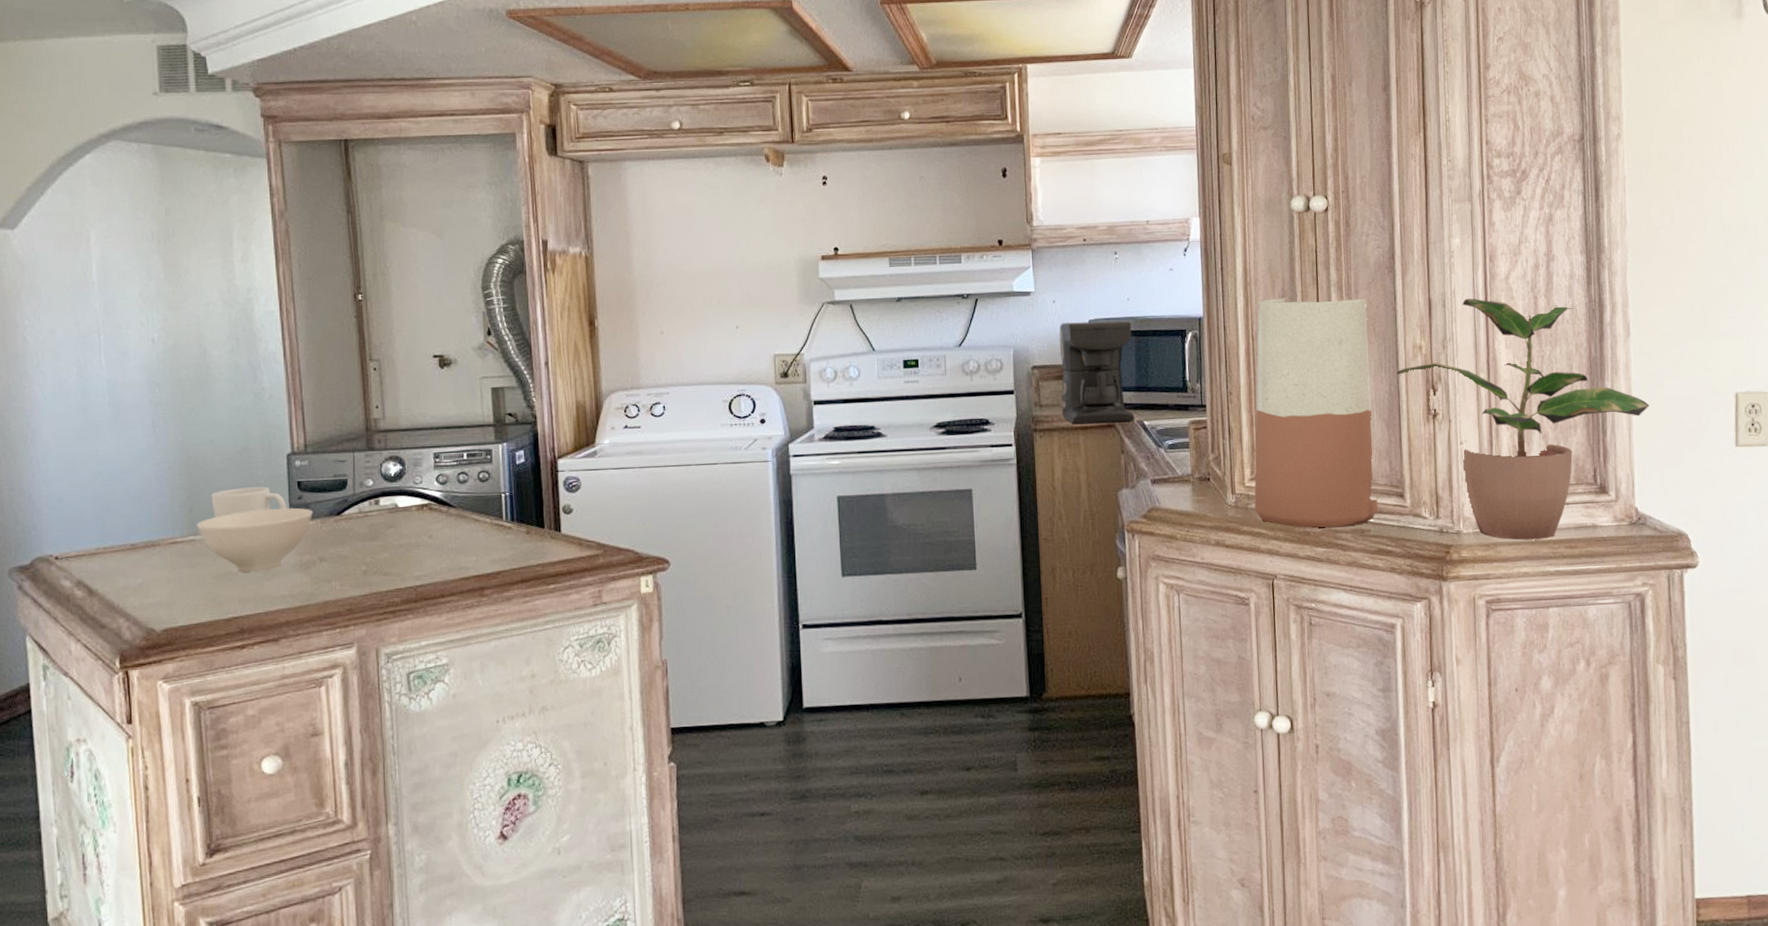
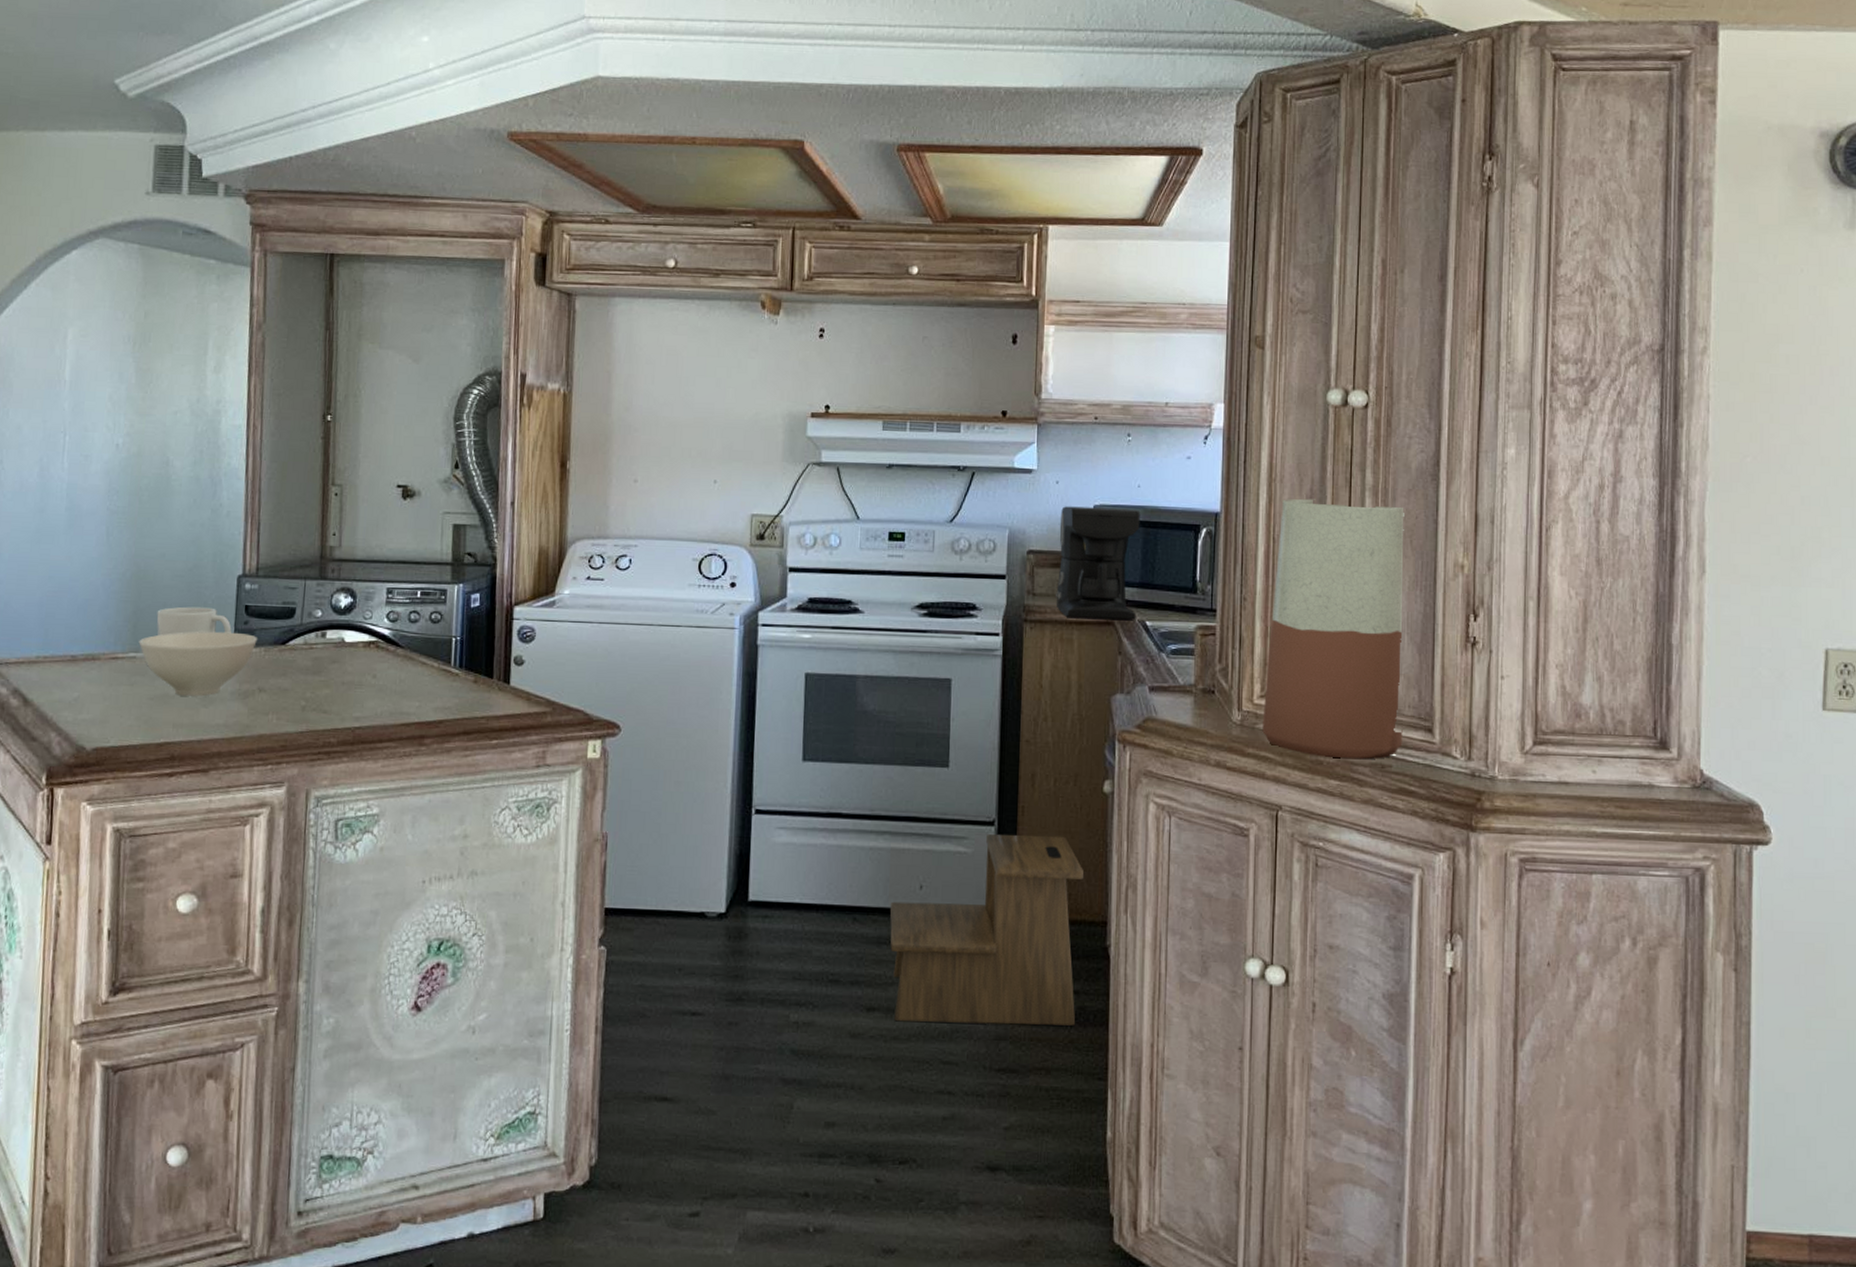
step stool: none [933,621,1108,801] -> present [889,834,1083,1026]
potted plant: present [1396,298,1649,541] -> none [1433,516,1723,795]

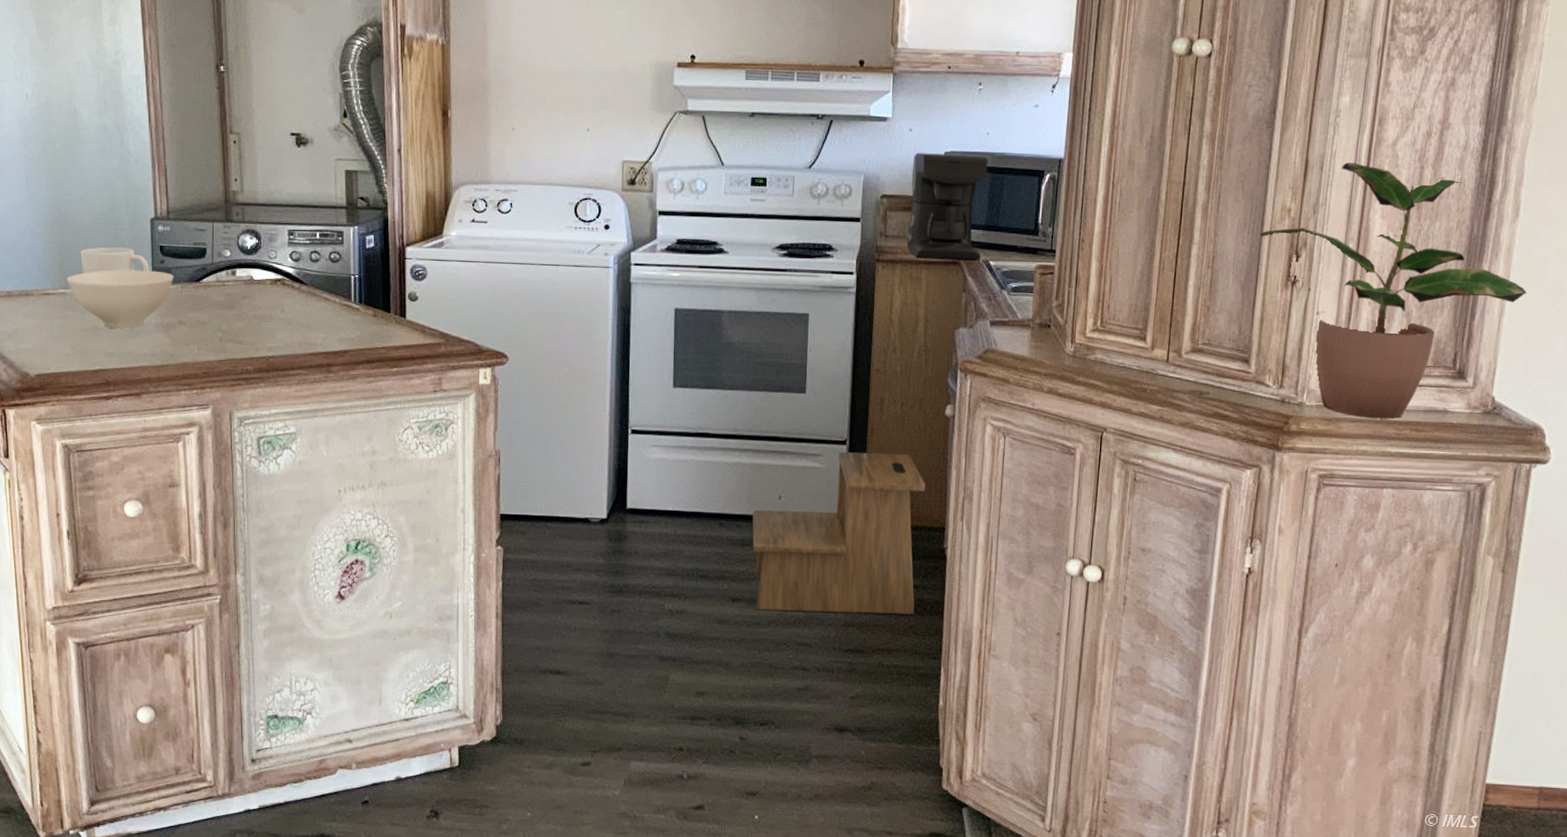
vase: present [1262,498,1405,760] -> none [1092,145,1239,387]
potted plant: none [1433,516,1723,795] -> present [1259,162,1526,420]

